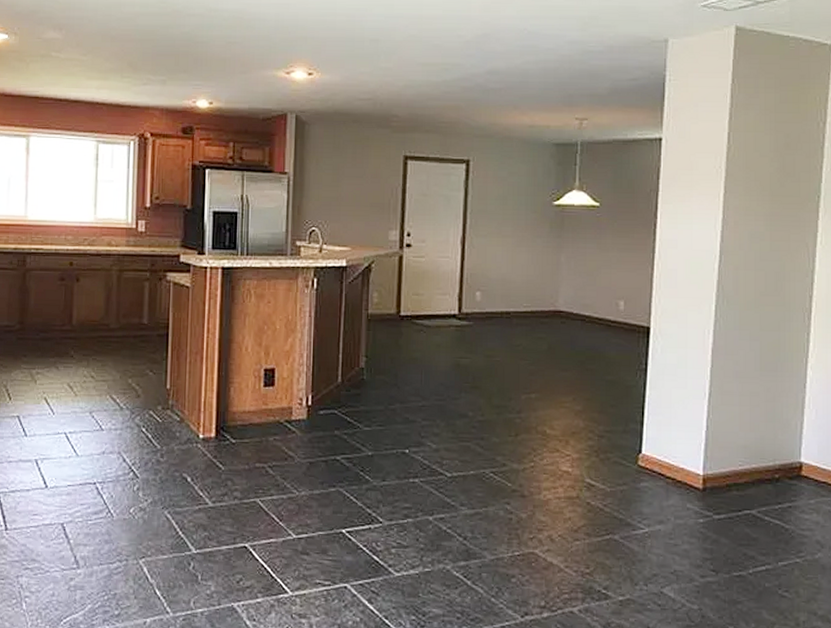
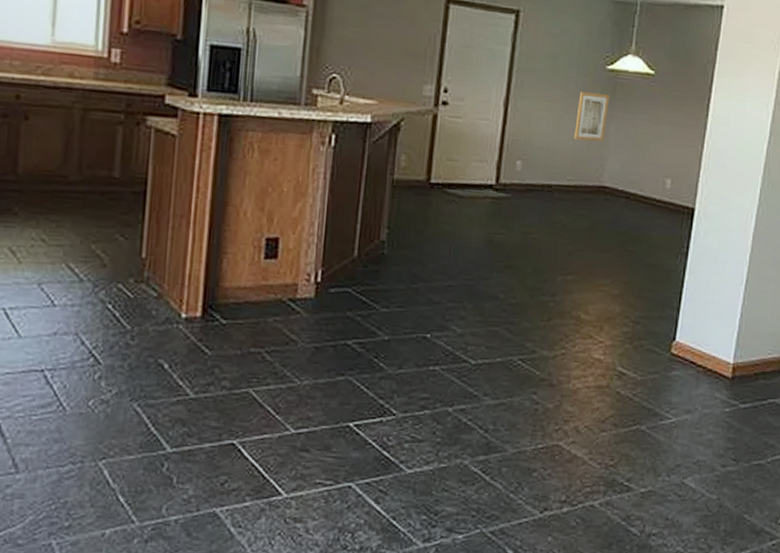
wall art: none [527,227,558,270] -> present [574,92,610,142]

